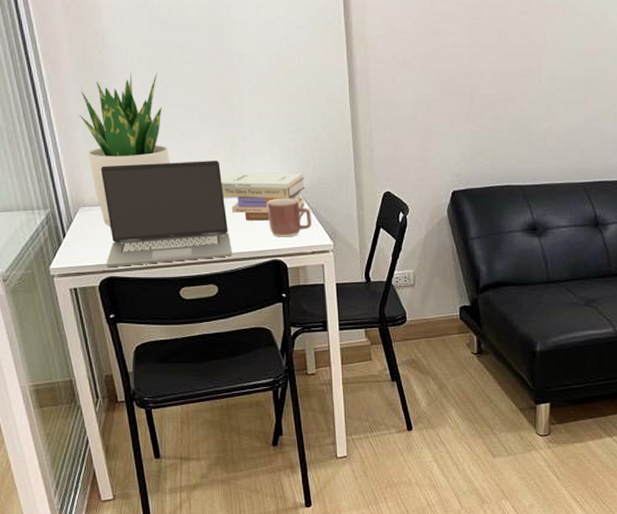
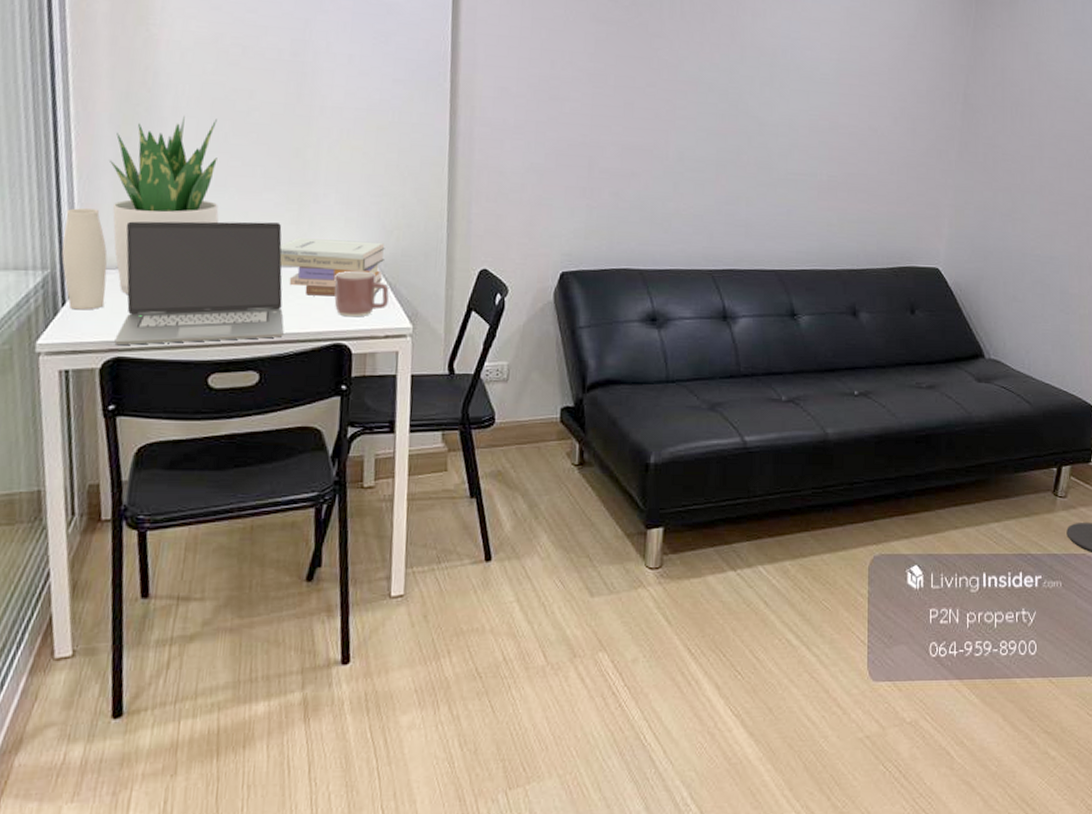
vase: none [54,157,94,240] -> present [61,208,108,310]

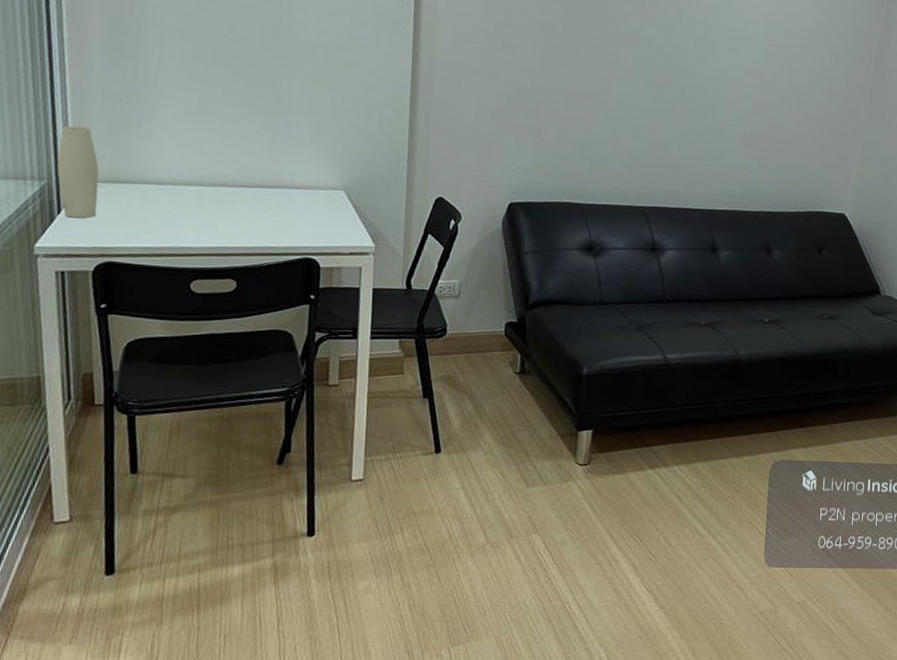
planter: present [110,115,219,294] -> none [101,45,201,206]
laptop: present [114,221,284,346] -> none [106,140,259,252]
books: present [279,237,385,297] -> none [255,161,351,216]
mug: present [334,270,389,317] -> none [304,193,354,235]

